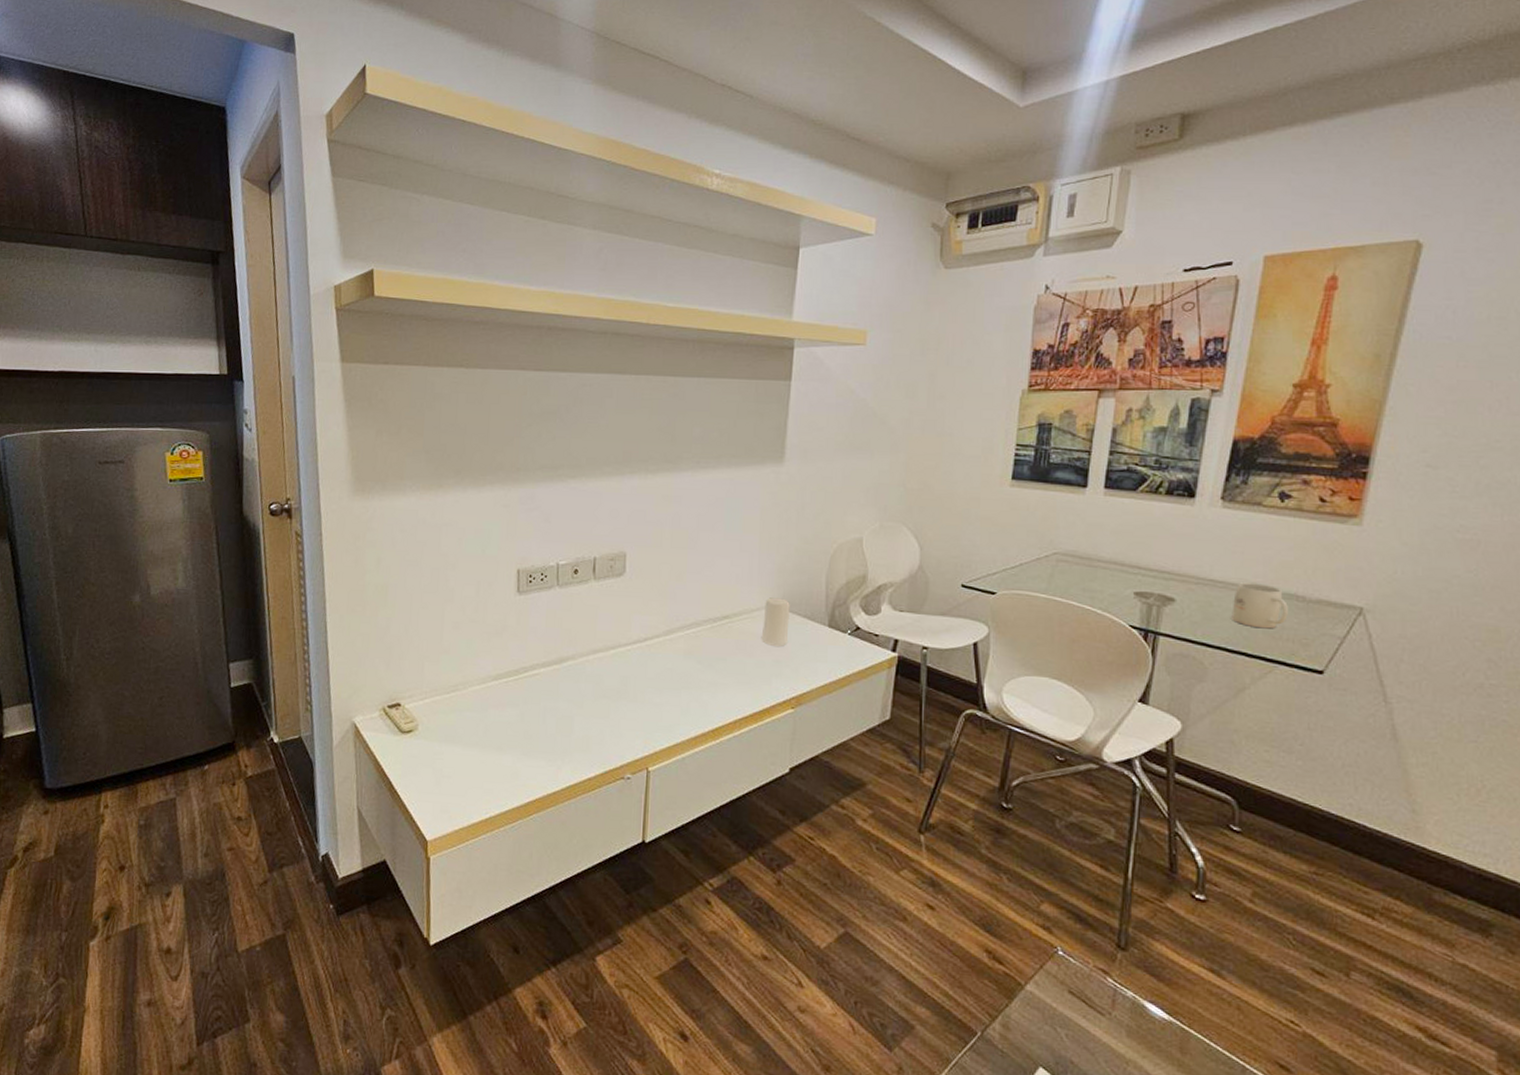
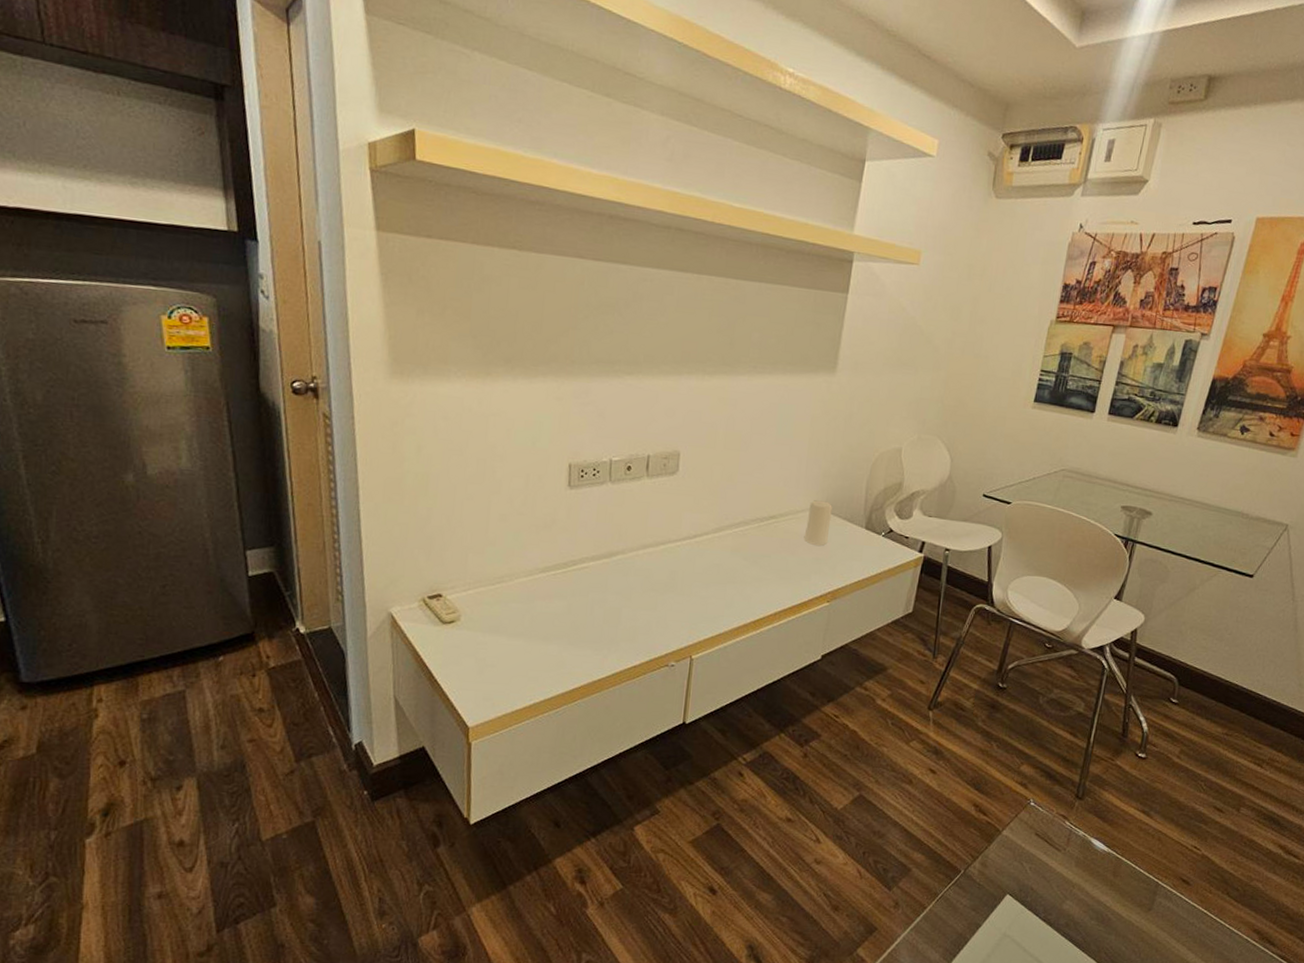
mug: present [1232,582,1288,629] -> none [1192,501,1235,540]

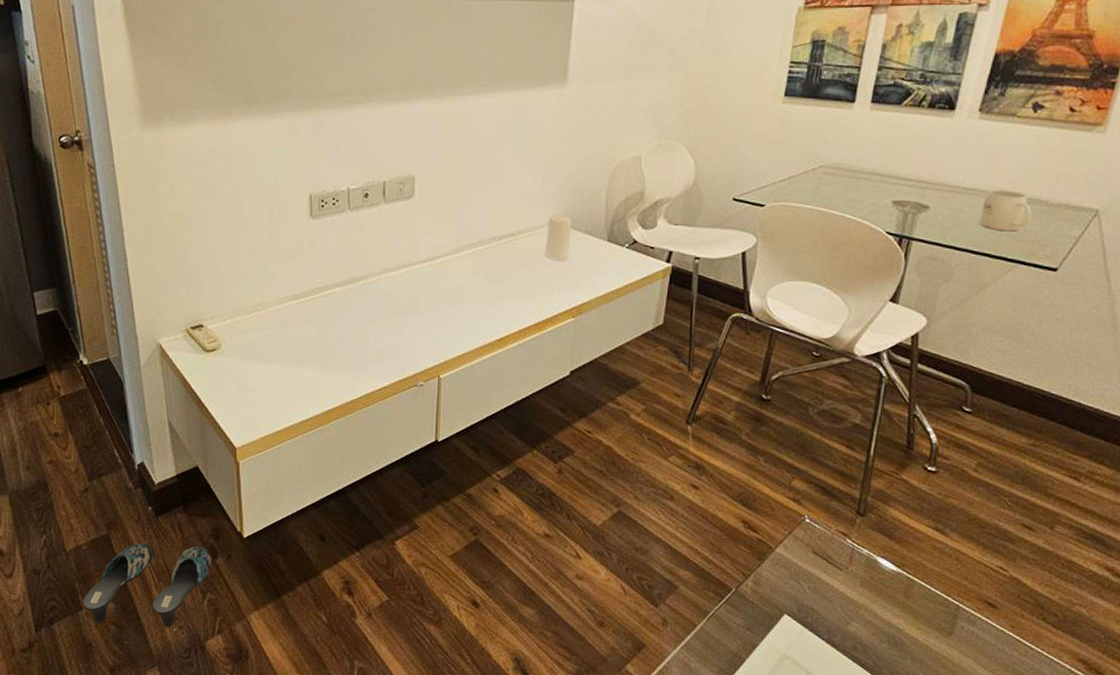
slippers: none [277,830,432,924] -> present [83,543,211,628]
mug: none [1192,501,1235,540] -> present [979,189,1031,232]

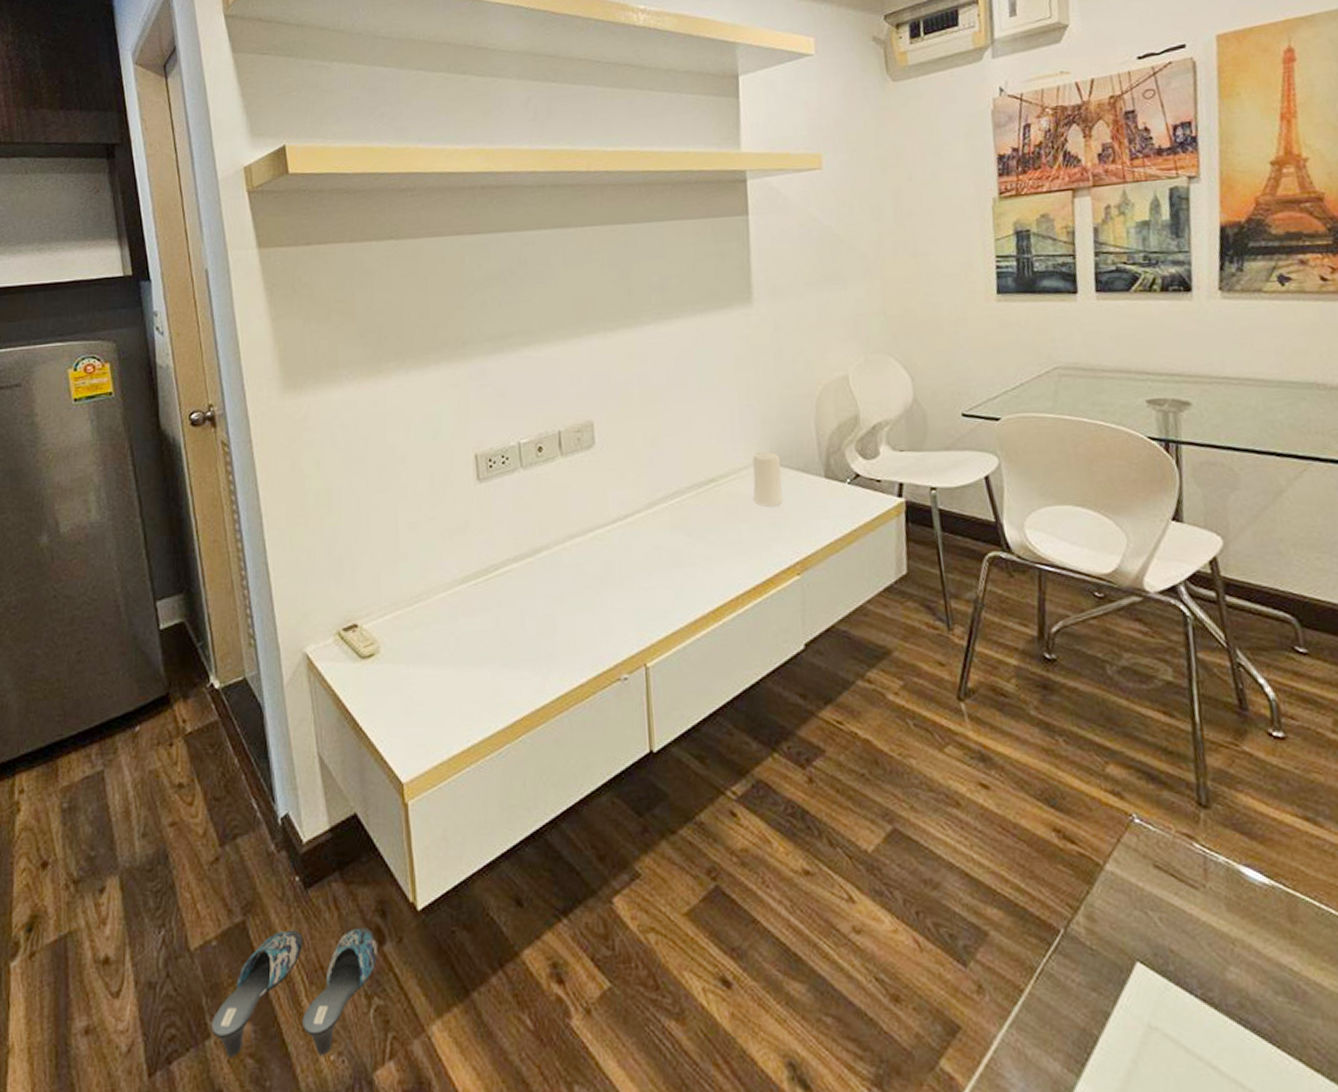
mug: present [979,189,1031,232] -> none [1251,375,1312,424]

